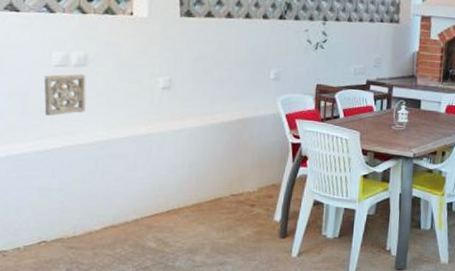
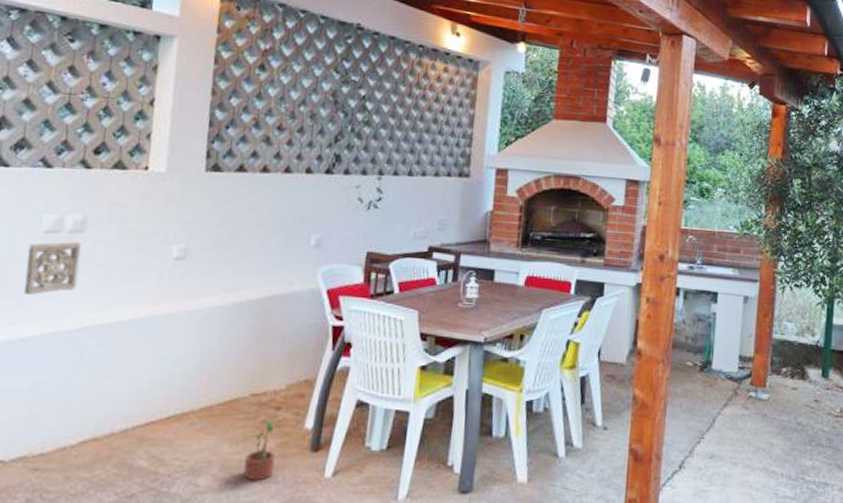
potted plant: none [228,214,256,259] -> present [243,419,282,481]

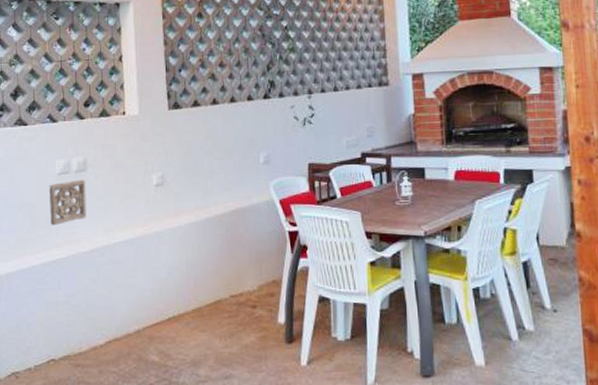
potted plant: present [243,419,282,481] -> none [233,317,259,371]

